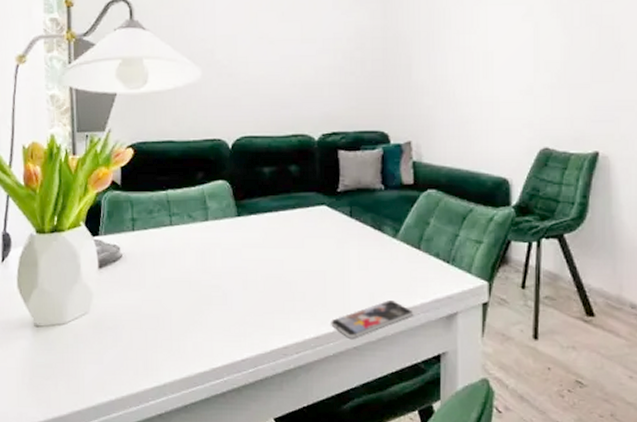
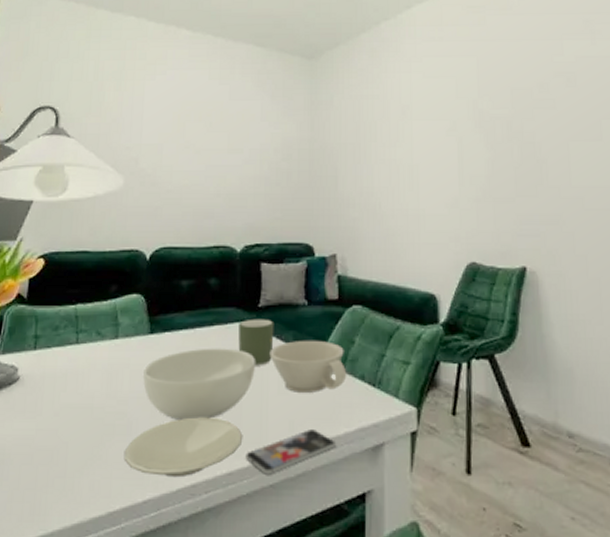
saucer: none [221,290,328,341] -> present [123,417,243,478]
bowl: none [233,229,336,292] -> present [142,348,255,420]
mug: none [320,202,353,245] -> present [238,318,274,366]
cup: none [349,221,423,268] -> present [269,340,347,393]

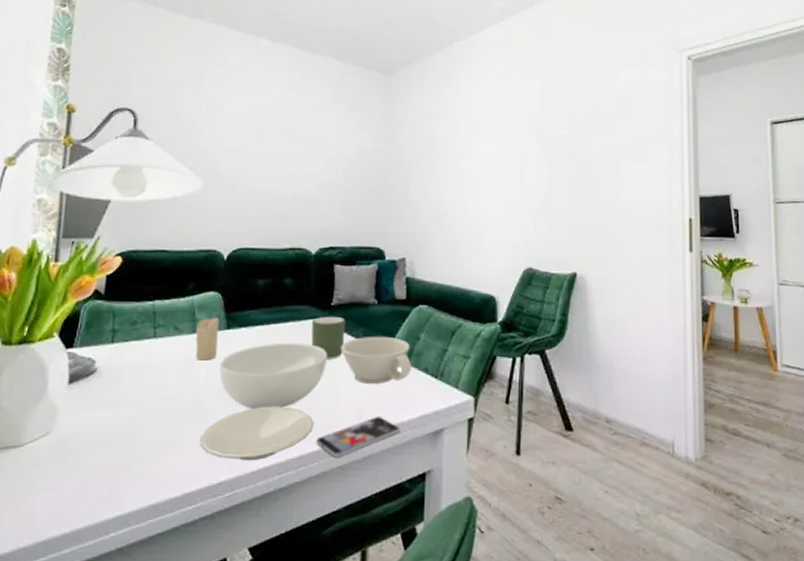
candle: none [118,321,142,368] -> present [195,317,219,361]

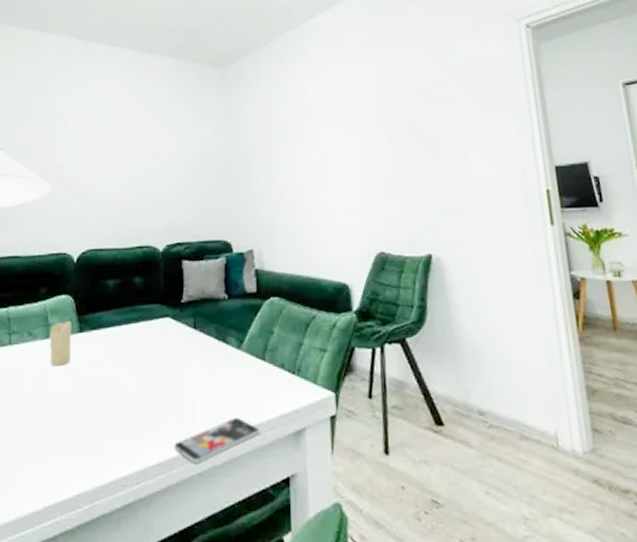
saucer: present [199,406,314,461] -> none [57,410,171,470]
bowl: present [218,342,327,409] -> none [73,343,180,414]
mug: present [311,316,346,360] -> none [163,313,197,359]
cup: present [340,336,412,384] -> none [193,332,268,383]

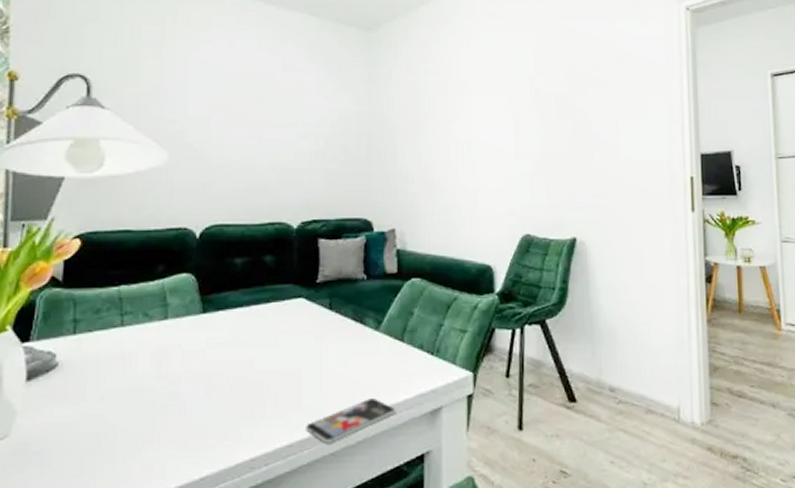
candle: present [49,320,71,366] -> none [168,300,193,348]

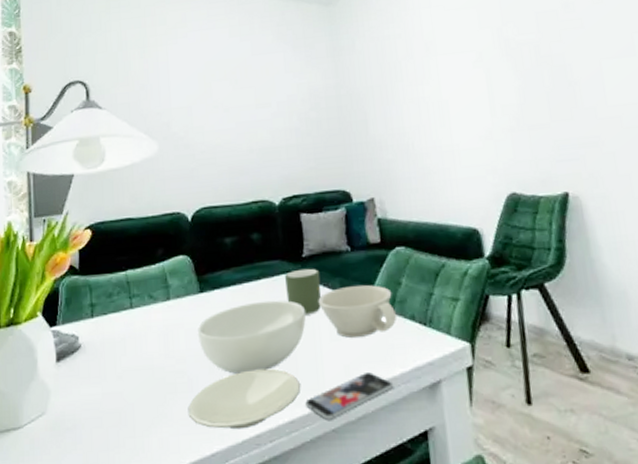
saucer: none [178,392,303,453] -> present [188,368,301,430]
bowl: none [195,324,314,397] -> present [197,300,306,374]
mug: none [296,294,333,341] -> present [285,268,321,315]
cup: none [329,313,406,364] -> present [318,284,397,338]

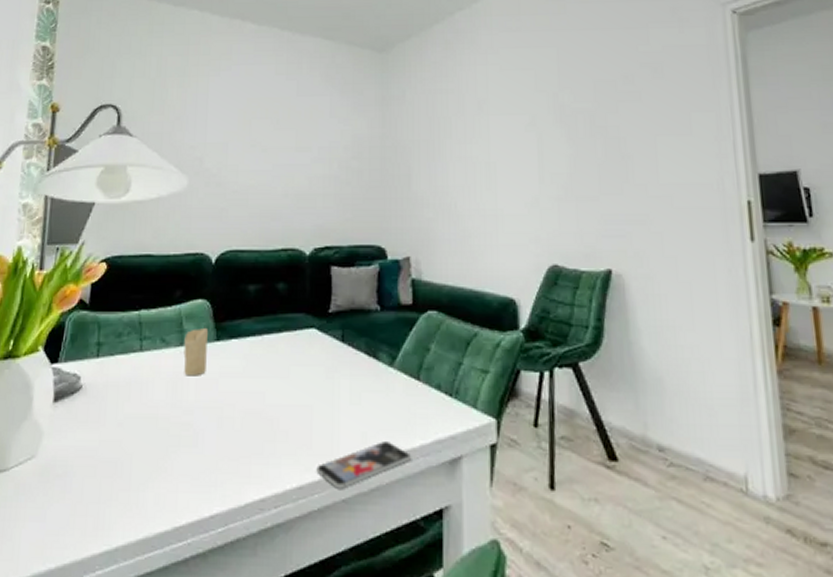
candle: none [170,281,193,328] -> present [183,327,208,376]
saucer: present [188,368,301,430] -> none [189,428,314,492]
bowl: present [197,300,306,374] -> none [208,355,326,431]
mug: present [285,268,321,315] -> none [308,325,346,375]
cup: present [318,284,397,338] -> none [341,347,422,403]

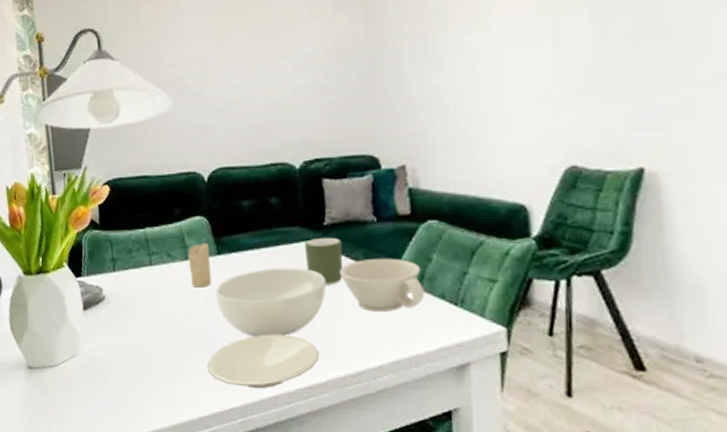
saucer: none [189,428,314,492] -> present [207,334,320,389]
bowl: none [208,355,326,431] -> present [215,267,326,337]
mug: none [308,325,346,375] -> present [305,237,343,285]
smartphone: present [316,442,411,489] -> none [324,348,416,390]
cup: none [341,347,422,403] -> present [339,258,425,311]

